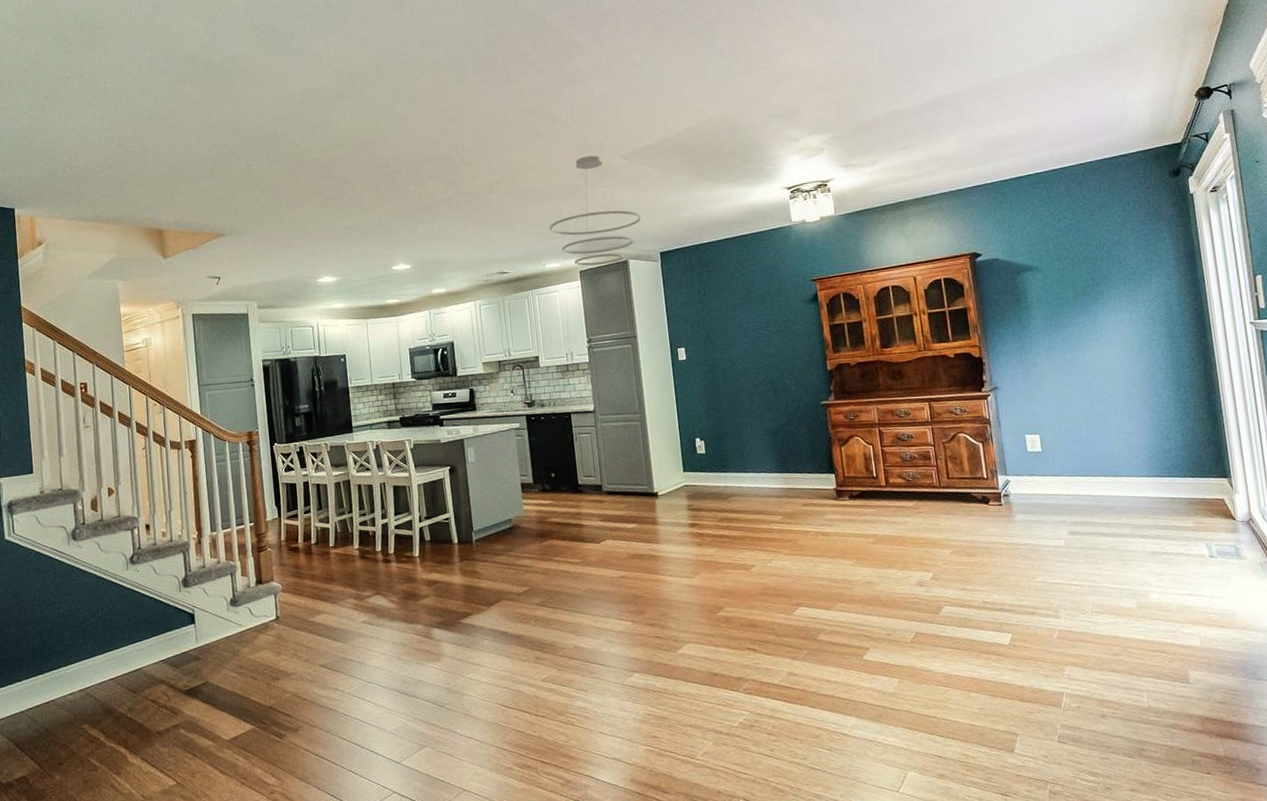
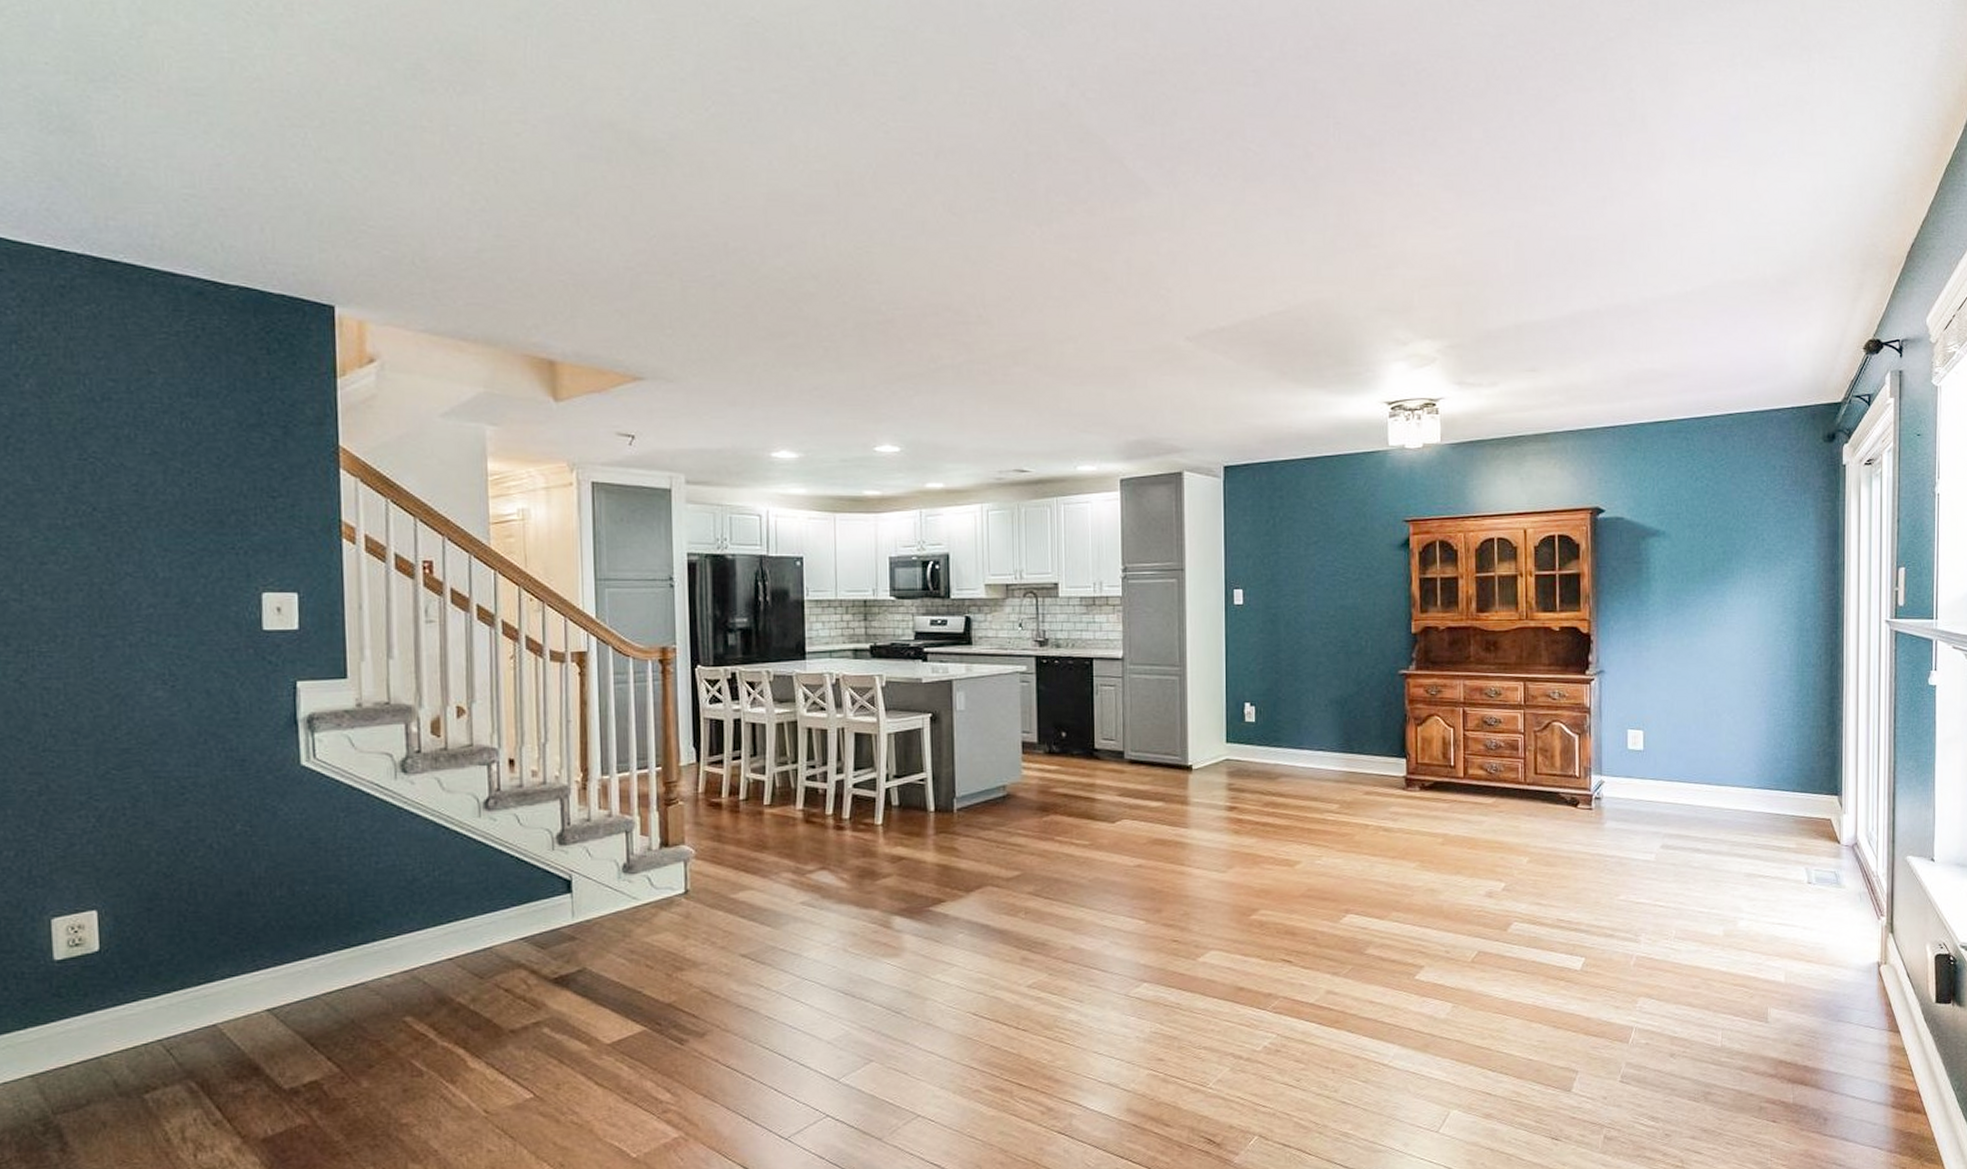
ceiling light fixture: present [550,155,642,266] -> none [1087,331,1205,474]

